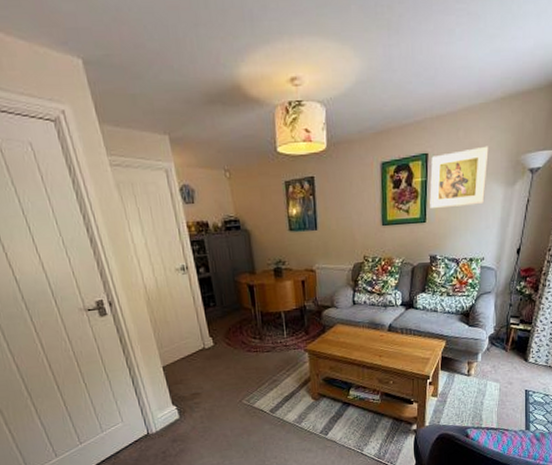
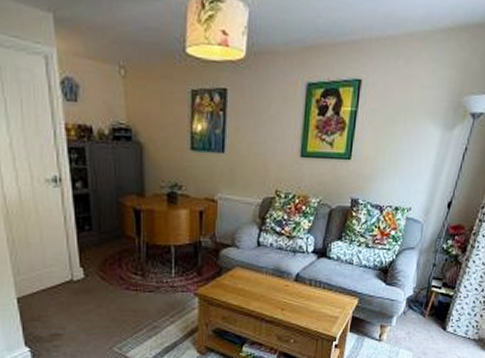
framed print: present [429,145,489,208] -> none [357,80,430,147]

